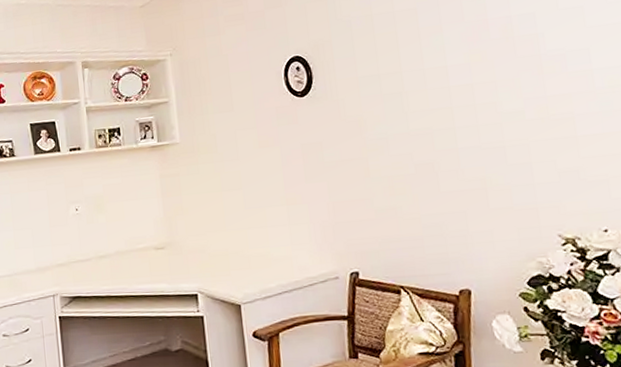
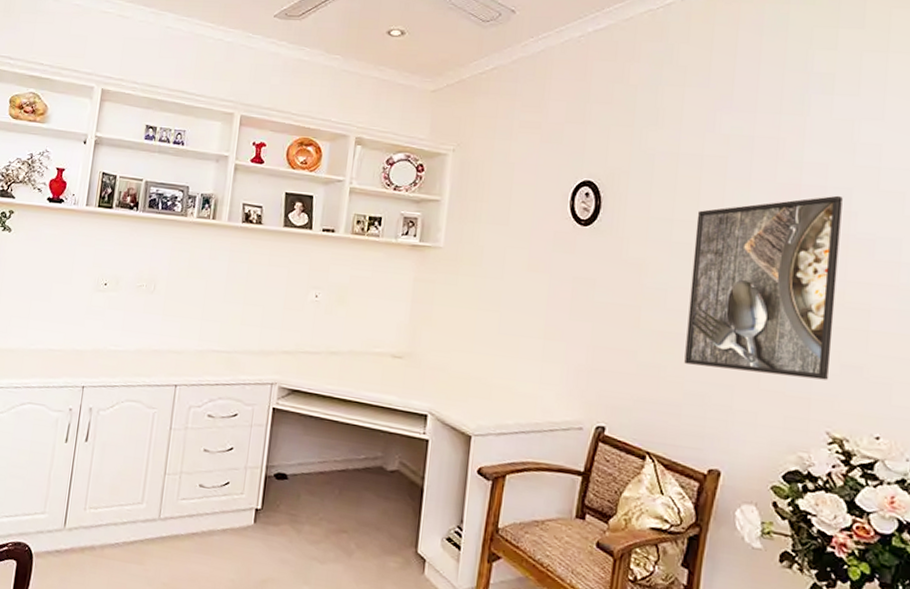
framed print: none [400,21,549,200] -> present [684,195,843,380]

